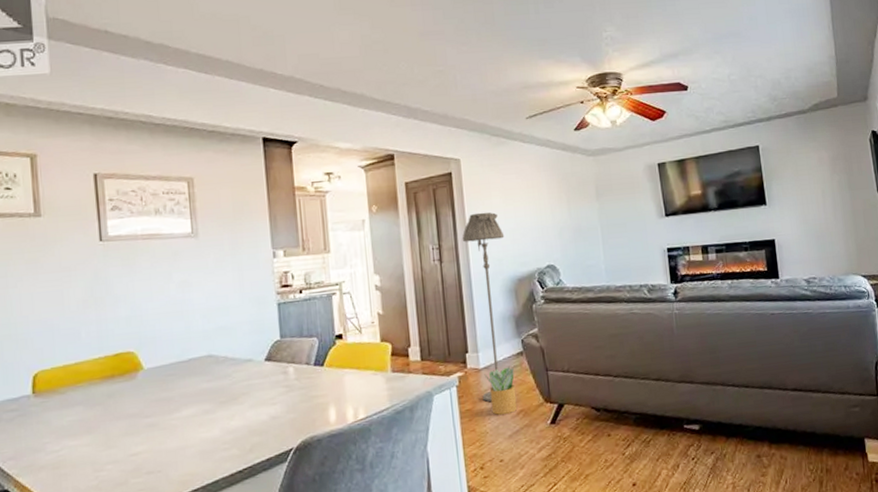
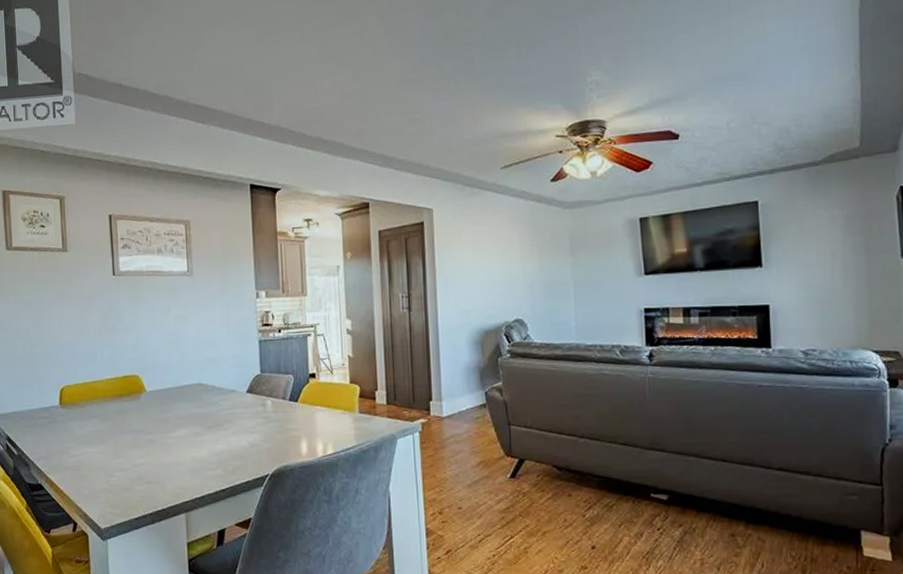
floor lamp: present [462,212,505,403] -> none [431,262,473,451]
potted plant: present [484,367,518,415] -> none [447,418,478,465]

